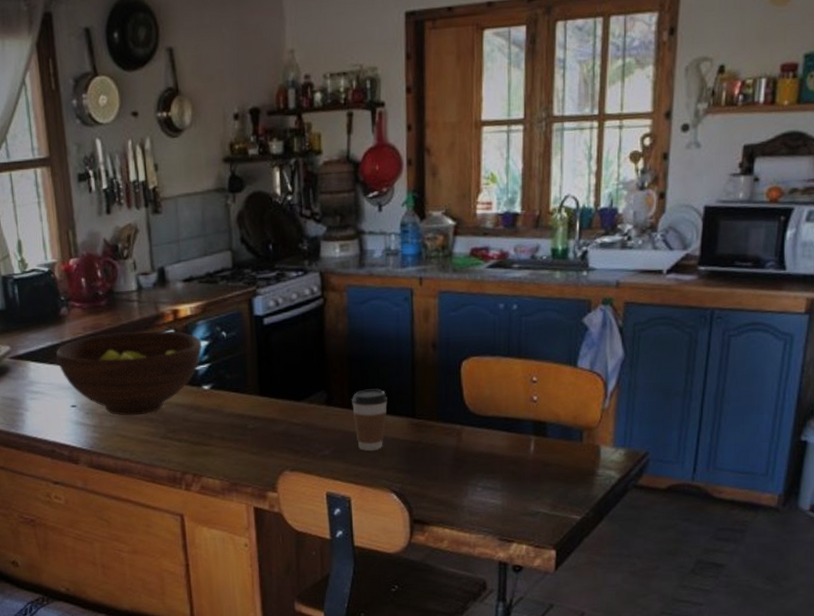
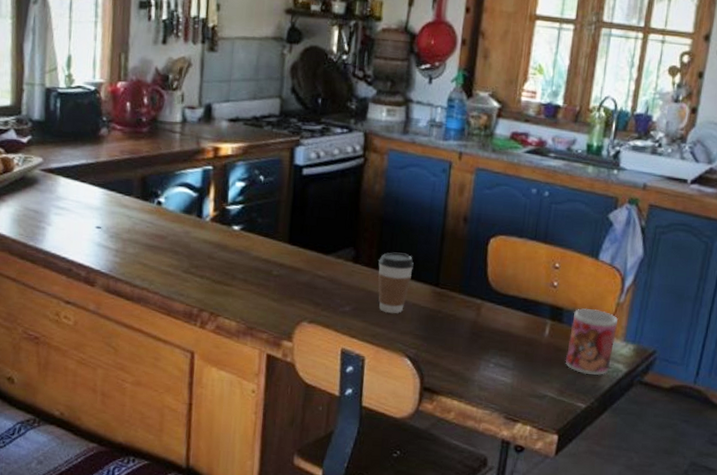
fruit bowl: present [55,330,202,416] -> none [88,161,238,246]
mug: none [554,418,605,486] -> present [565,308,618,375]

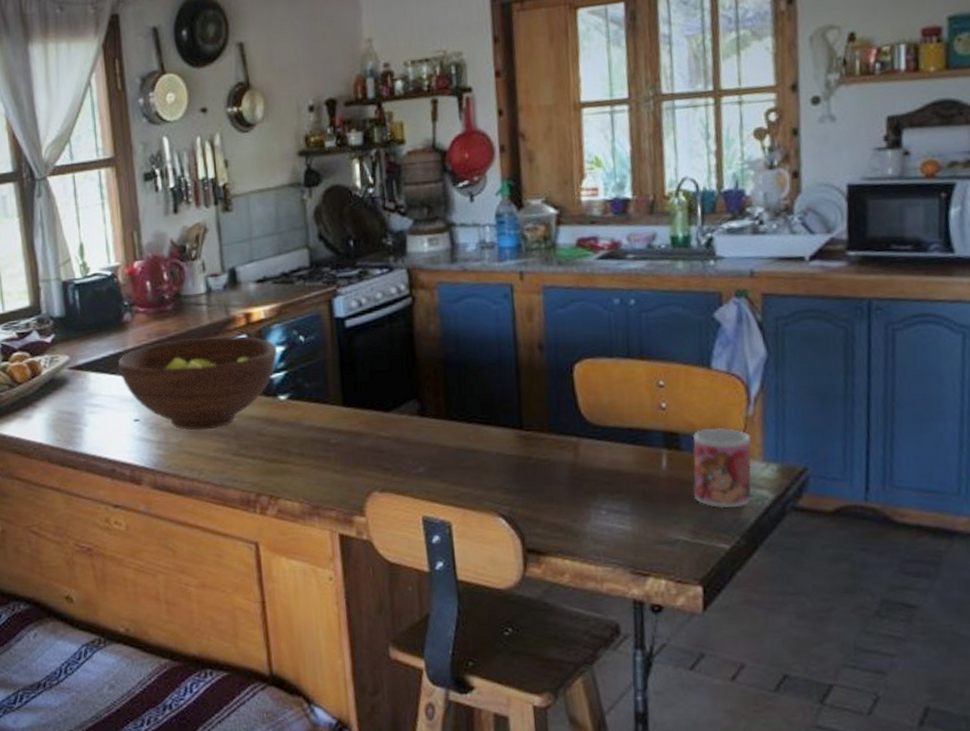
fruit bowl: none [88,161,238,246] -> present [118,336,277,431]
coffee cup: present [377,252,414,314] -> none [448,396,490,469]

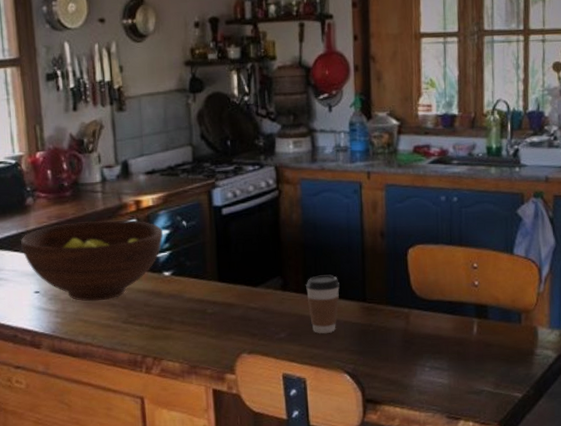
coffee cup: none [448,396,490,469] -> present [306,274,340,334]
mug: present [692,428,752,509] -> none [496,301,542,365]

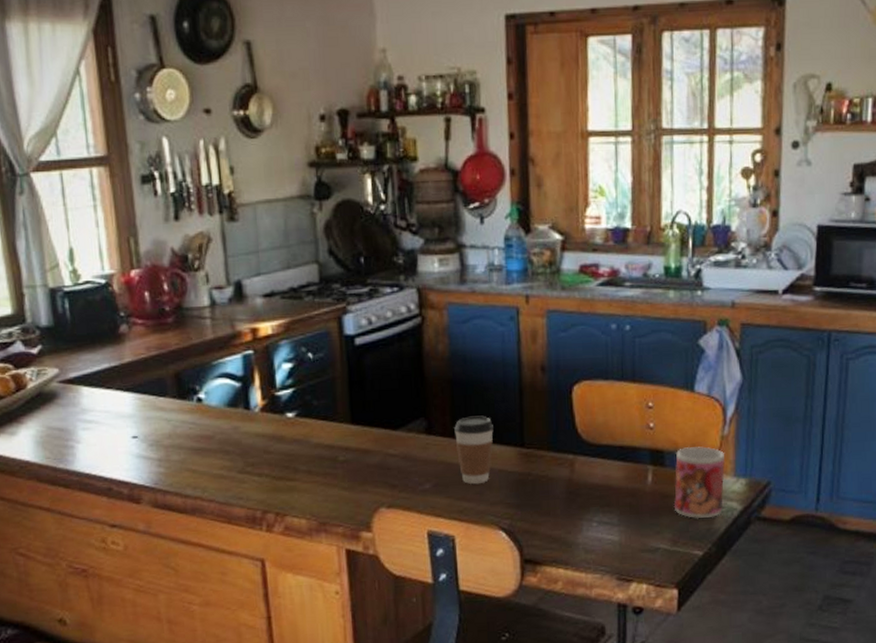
fruit bowl: present [20,220,163,302] -> none [113,351,285,448]
mug: none [496,301,542,365] -> present [673,446,726,519]

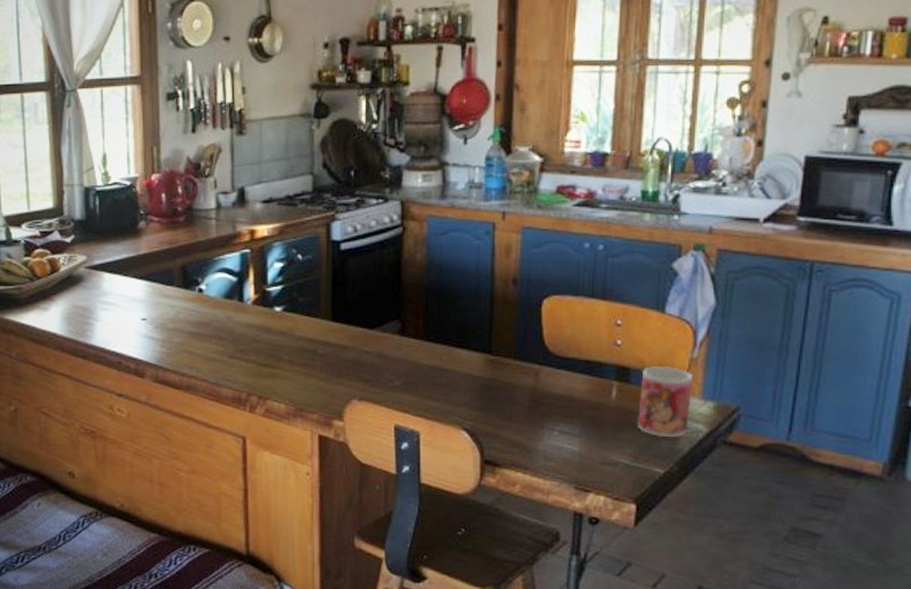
coffee cup: present [454,415,494,485] -> none [426,321,463,386]

